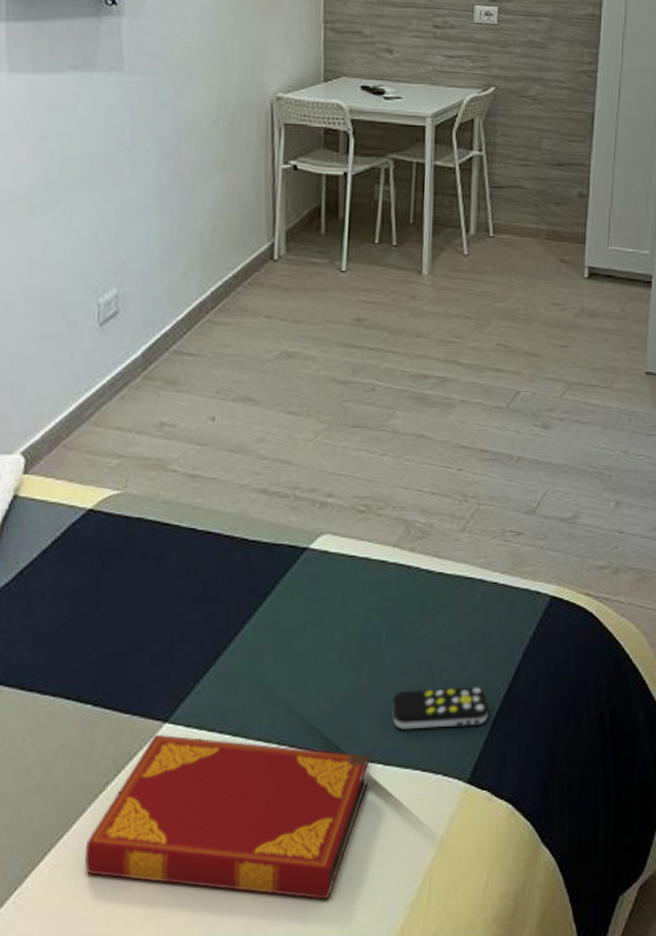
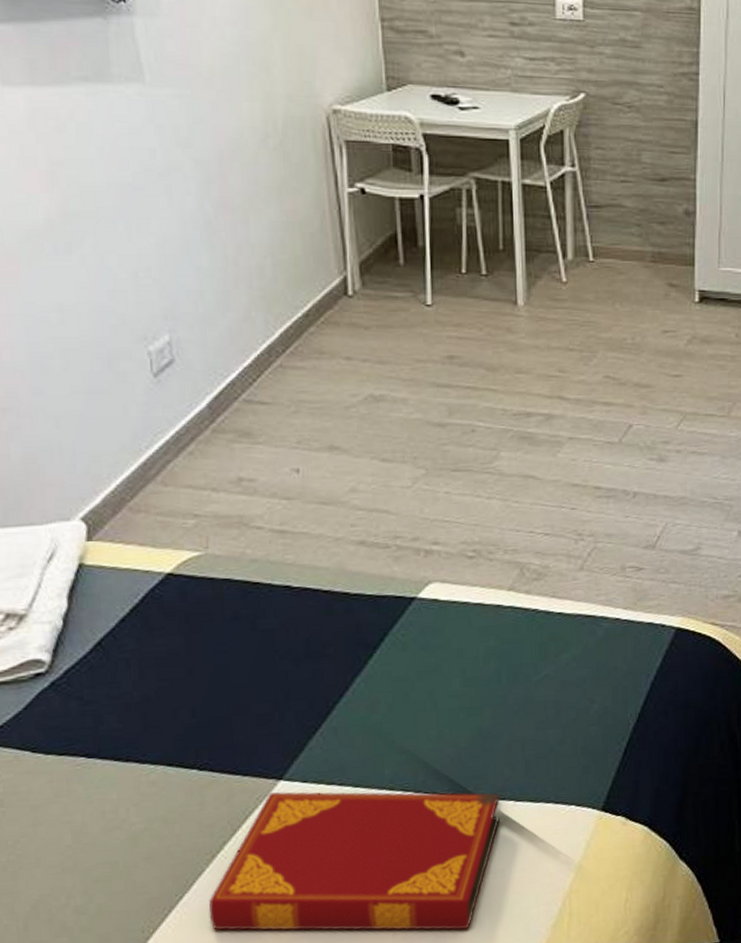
remote control: present [392,686,488,730] -> none [518,719,618,767]

